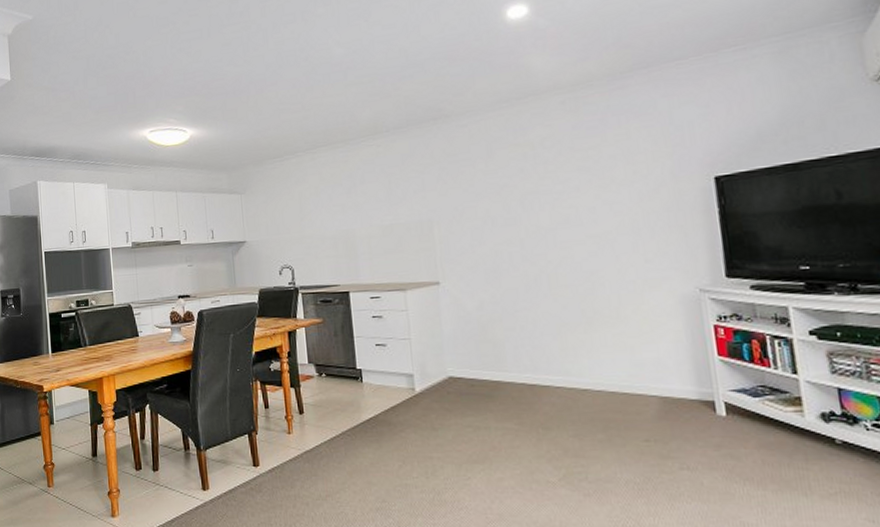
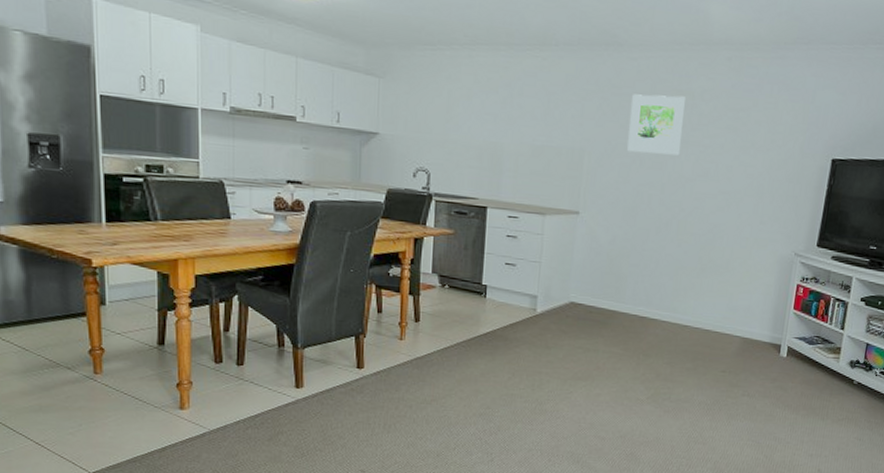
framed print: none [470,149,533,213] -> present [627,94,685,156]

